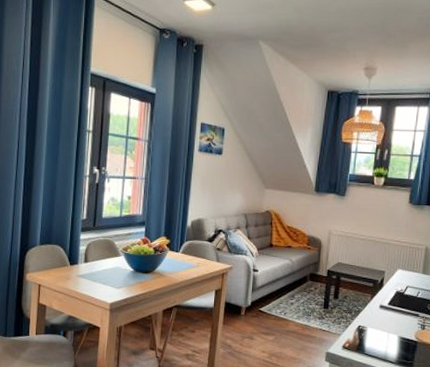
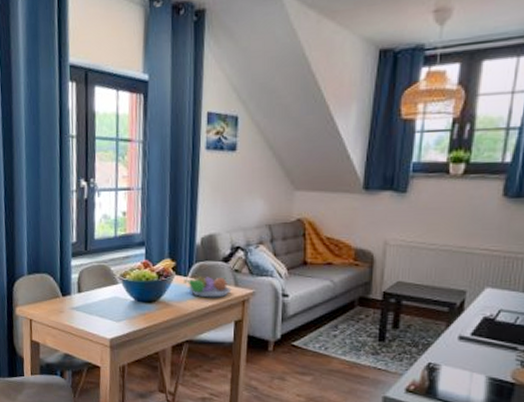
fruit bowl: none [176,251,214,271] -> present [184,274,232,298]

